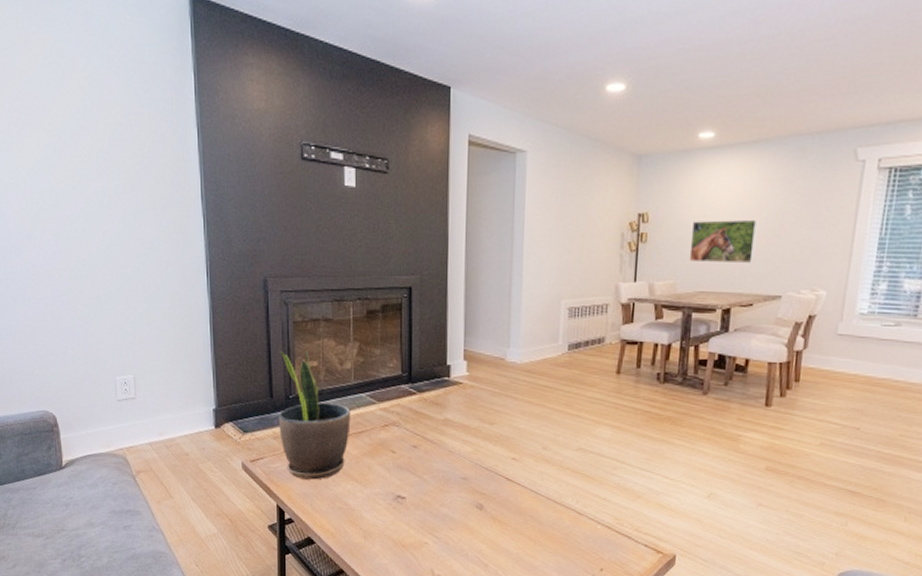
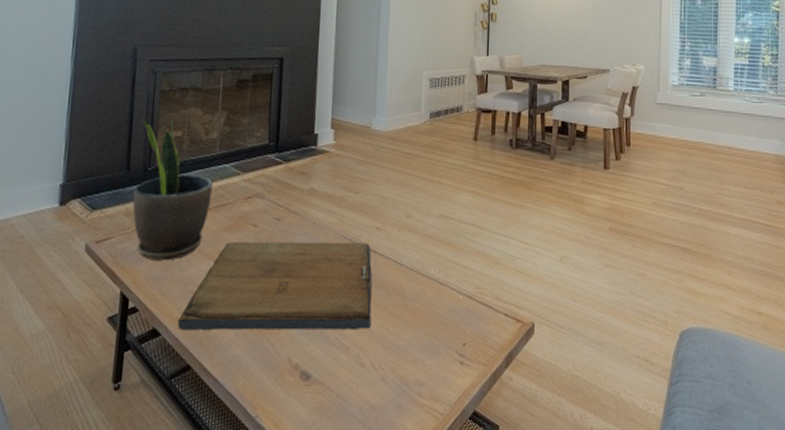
religious icon: none [329,466,509,550] -> present [177,241,372,330]
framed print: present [689,219,758,263] -> none [532,4,586,41]

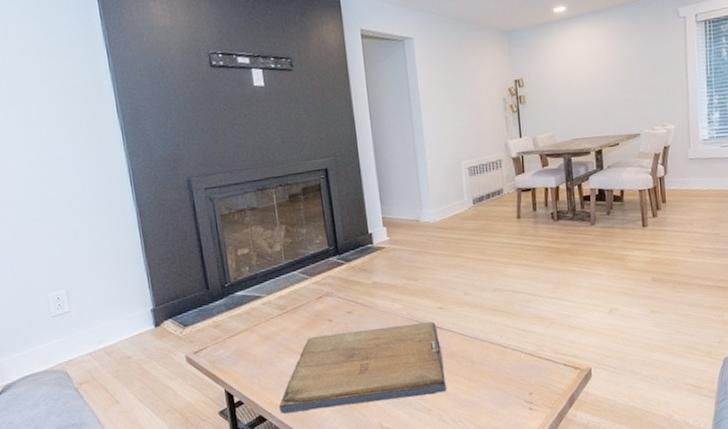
potted plant: present [132,119,213,261] -> none [210,239,287,362]

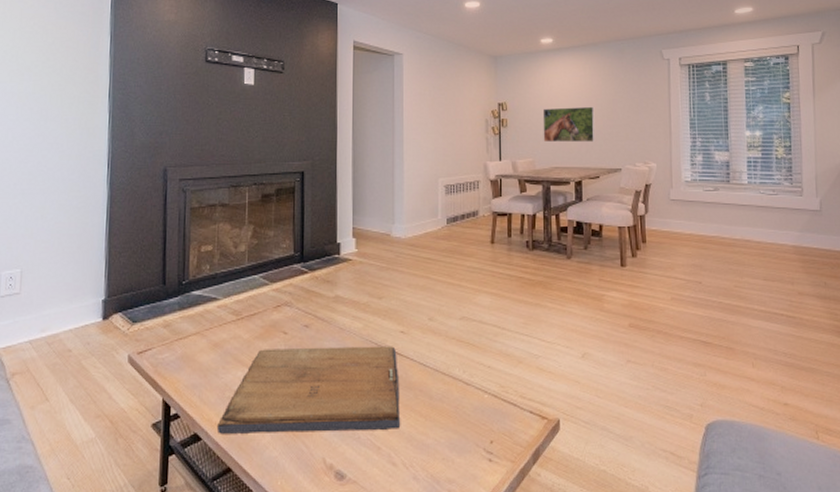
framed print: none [559,73,613,114] -> present [542,106,595,142]

